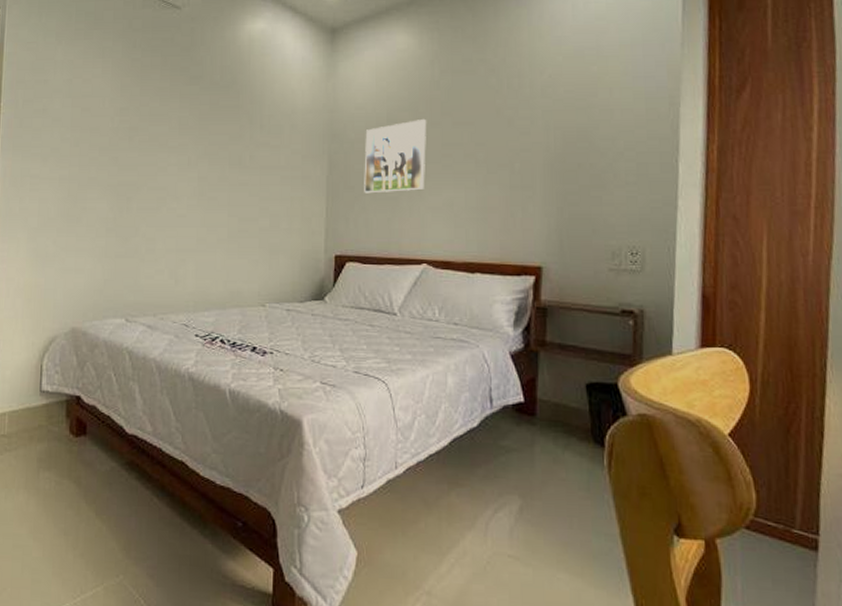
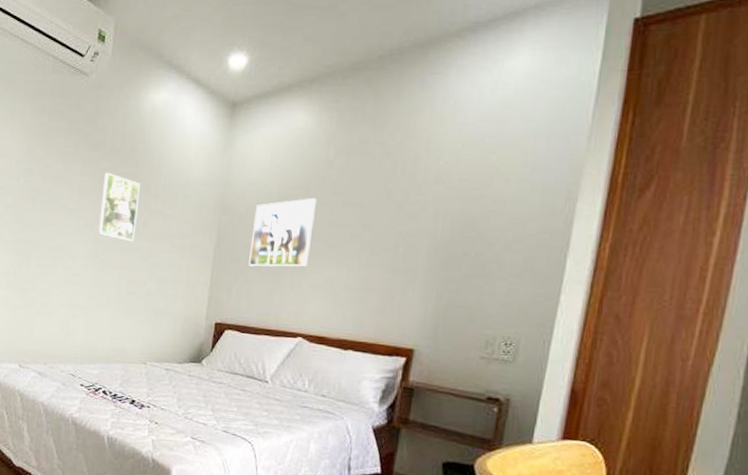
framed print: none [203,107,243,177] -> present [98,173,140,242]

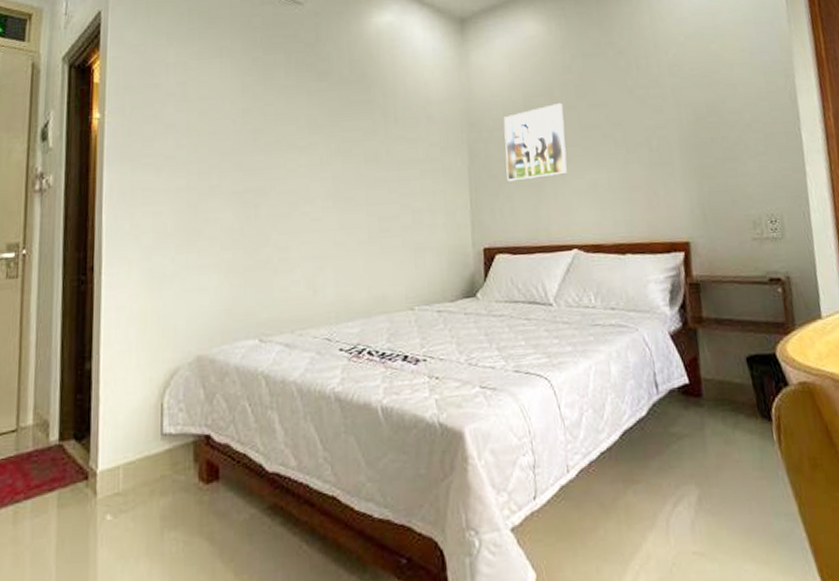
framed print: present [98,173,140,242] -> none [334,102,379,174]

